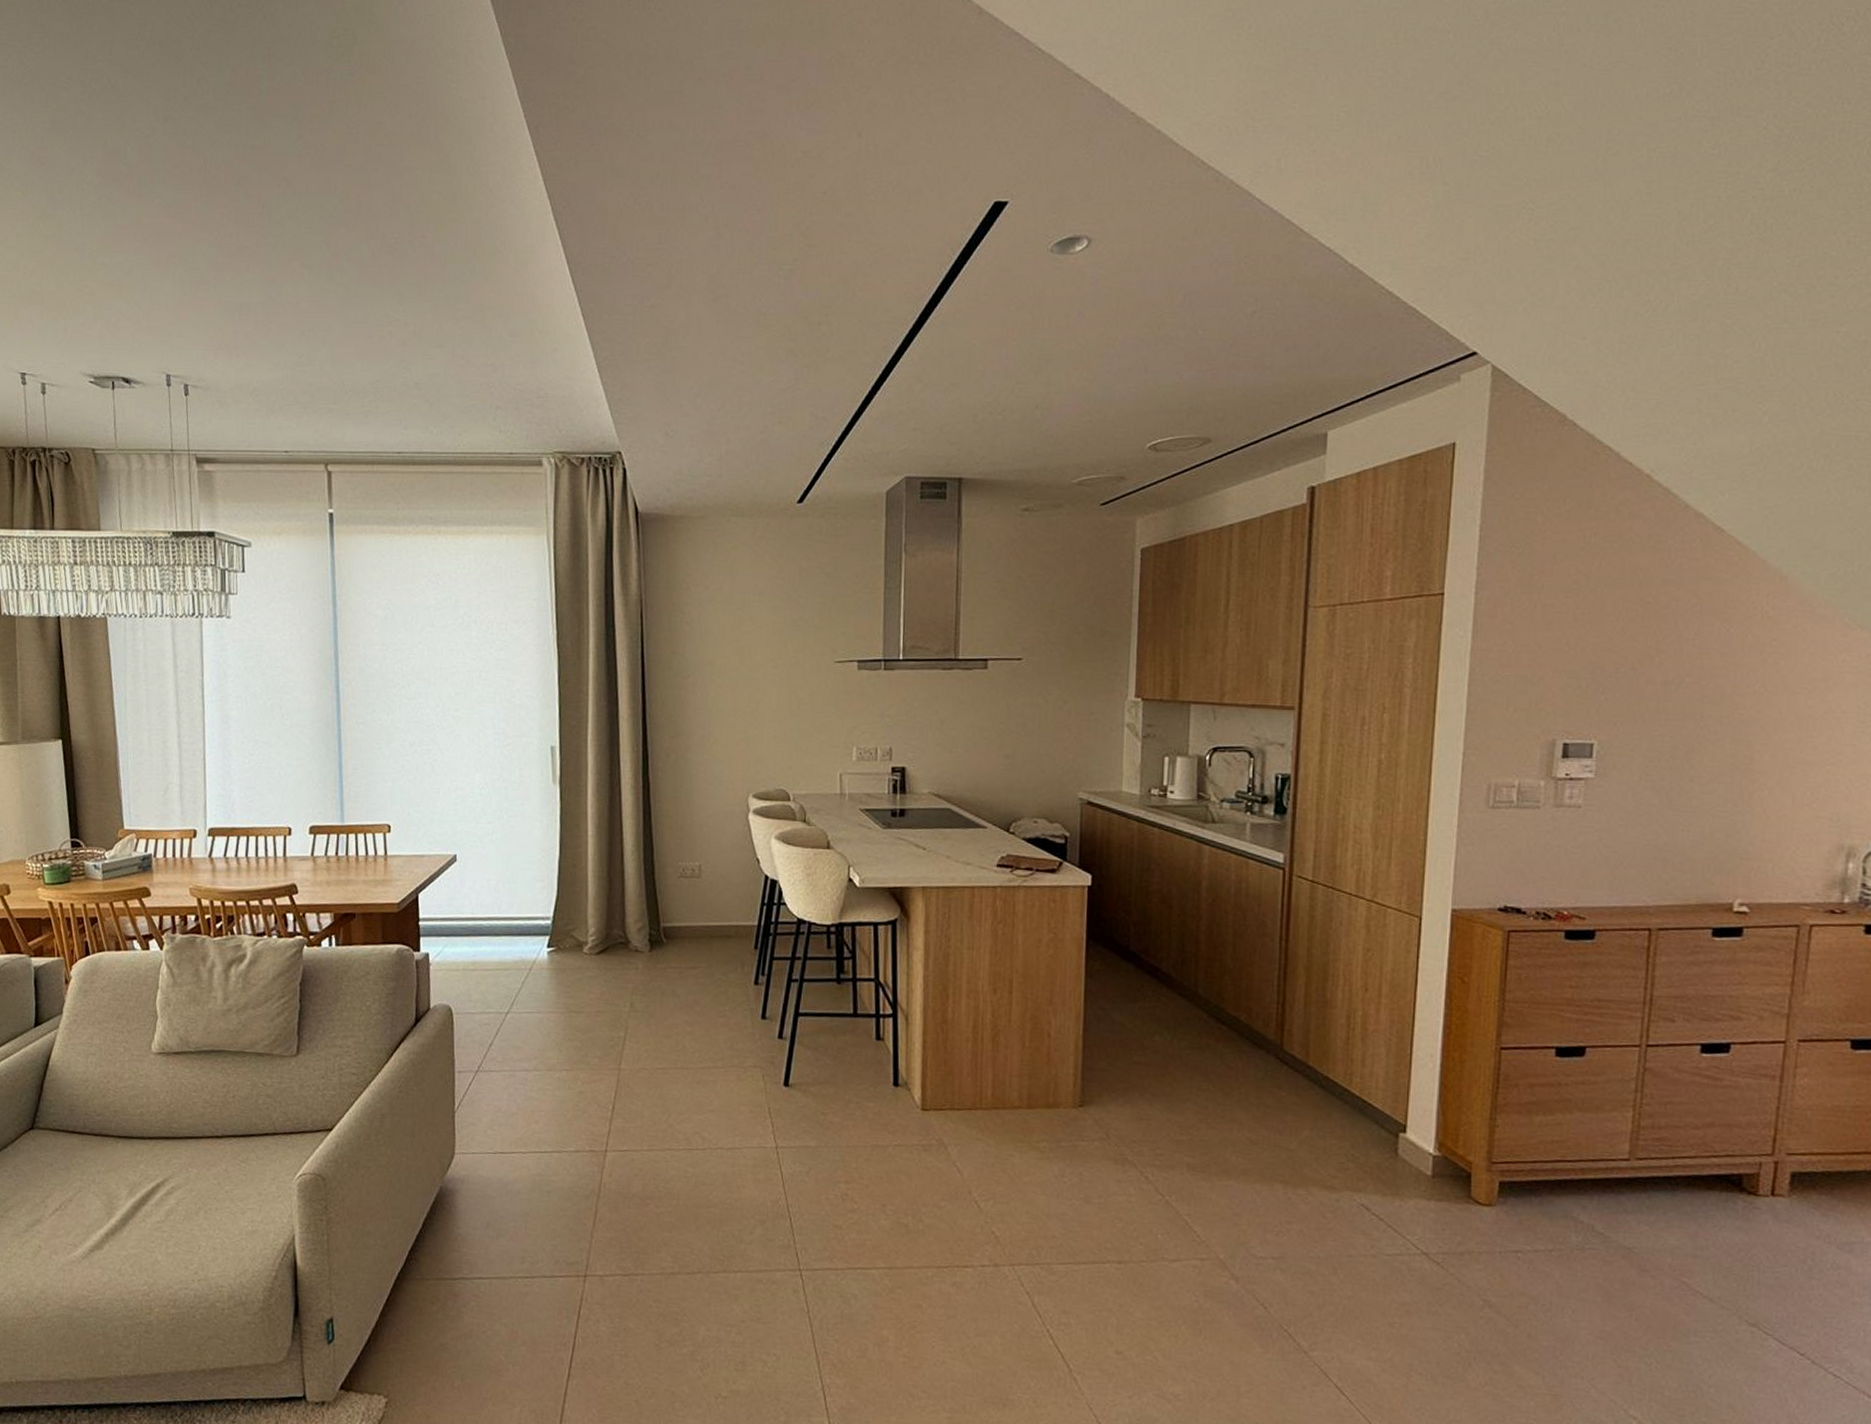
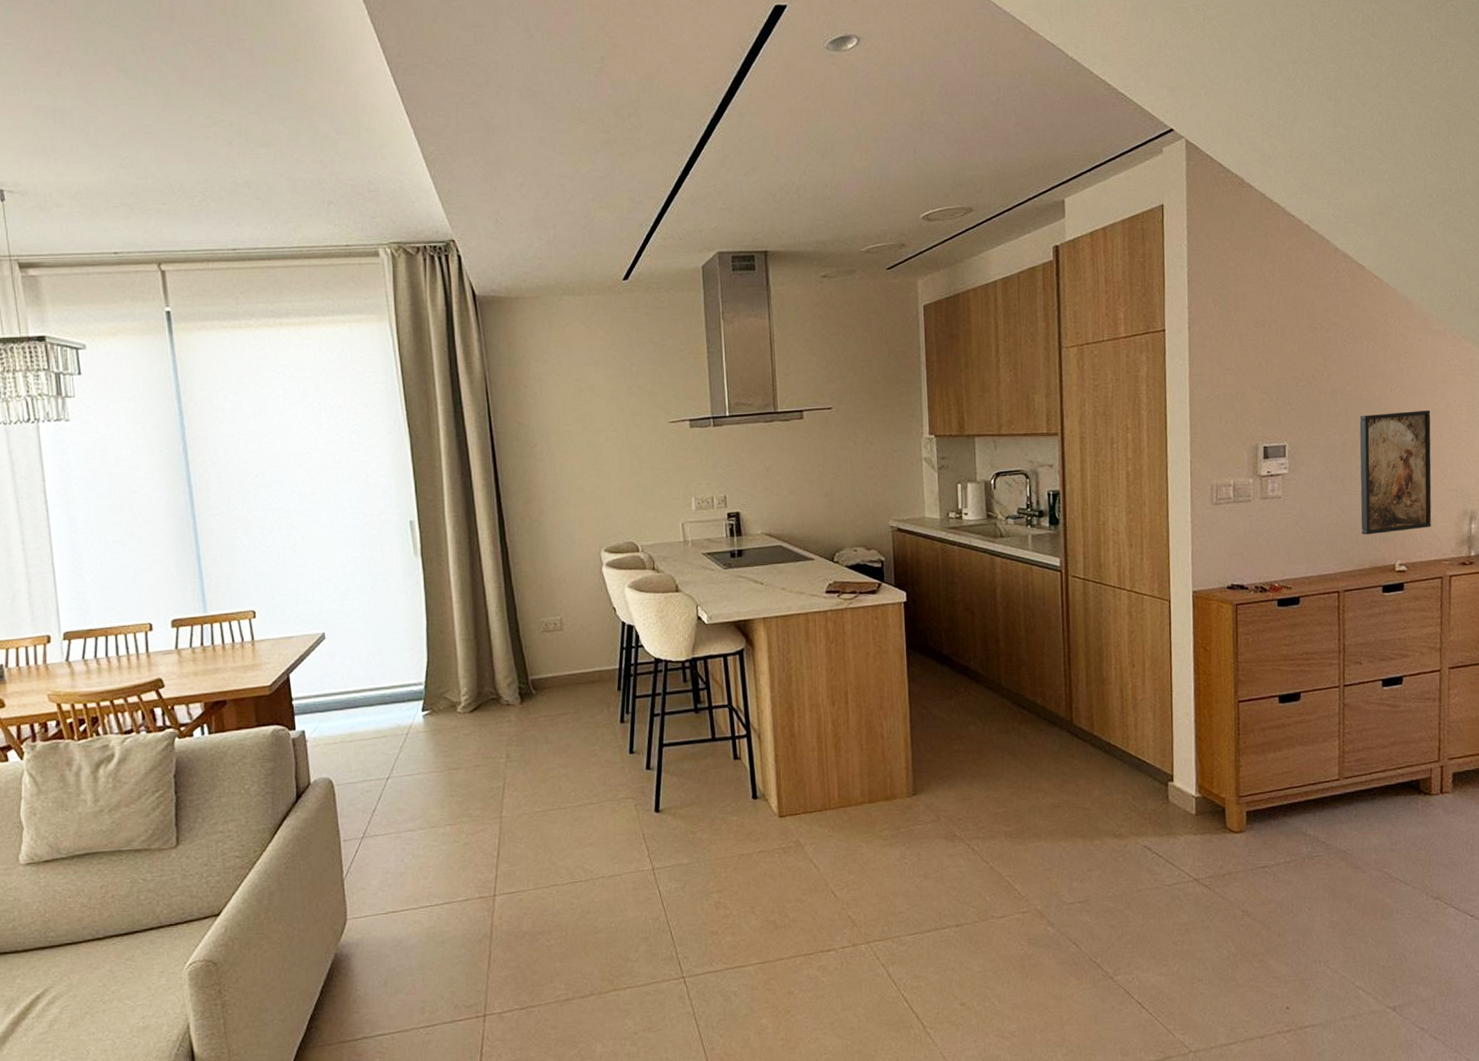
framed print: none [1689,714,1802,864] -> present [1359,410,1432,535]

